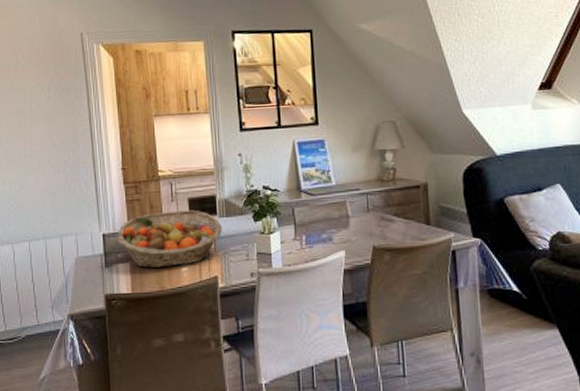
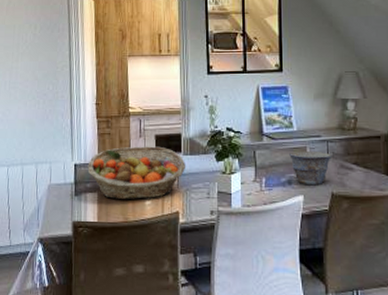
bowl: none [329,205,372,240] -> present [289,151,331,186]

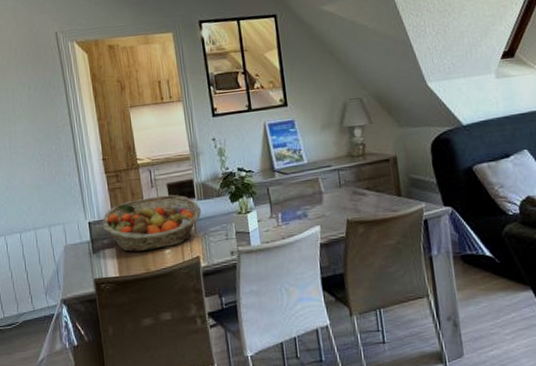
bowl: present [289,151,331,186] -> none [302,181,344,215]

